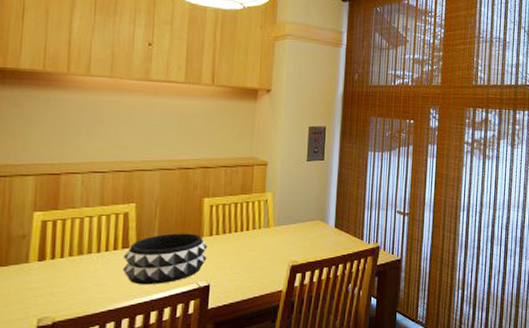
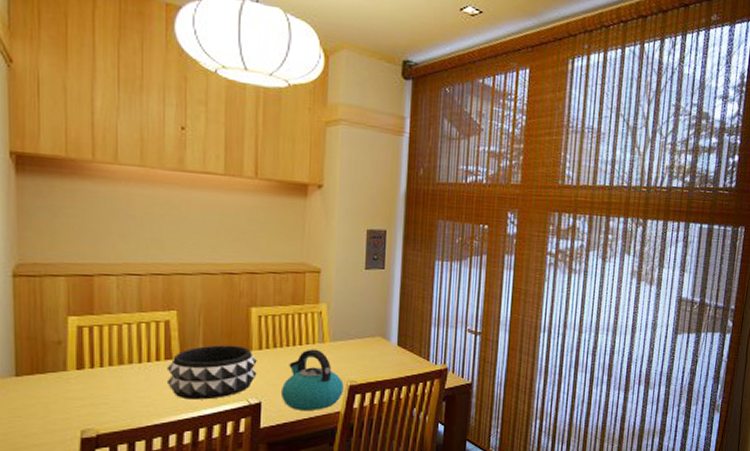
kettle: none [228,233,286,291] -> present [280,349,344,410]

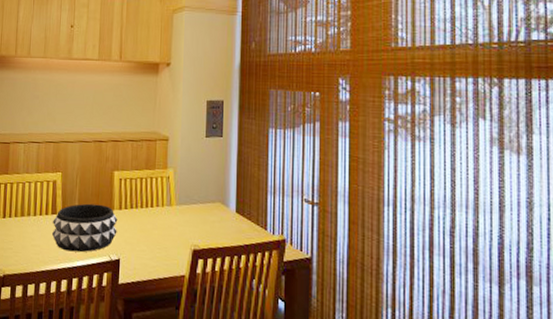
kettle: present [280,349,344,410] -> none [135,211,188,272]

